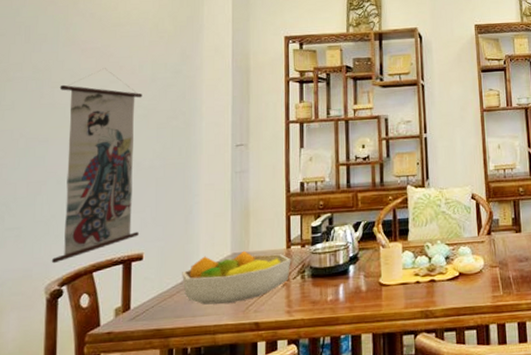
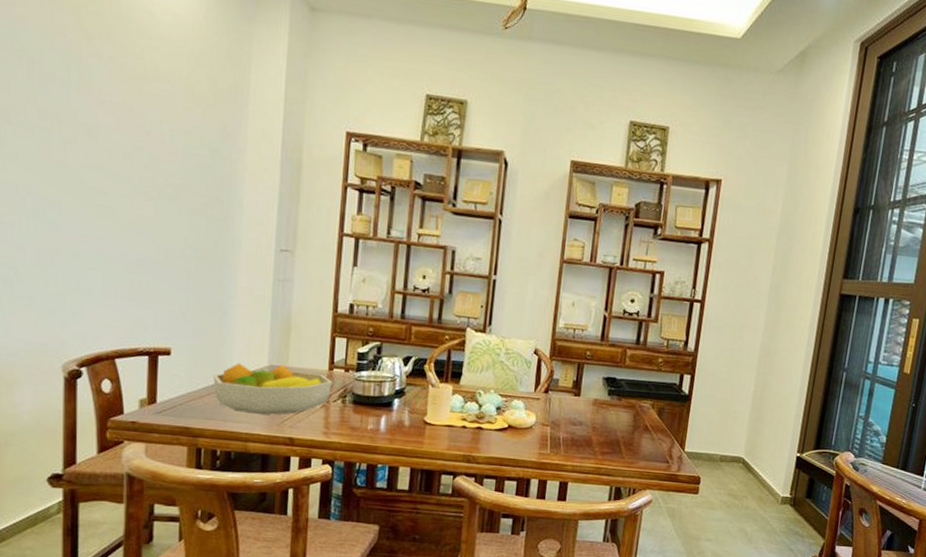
wall scroll: present [51,68,143,264] -> none [68,129,173,343]

